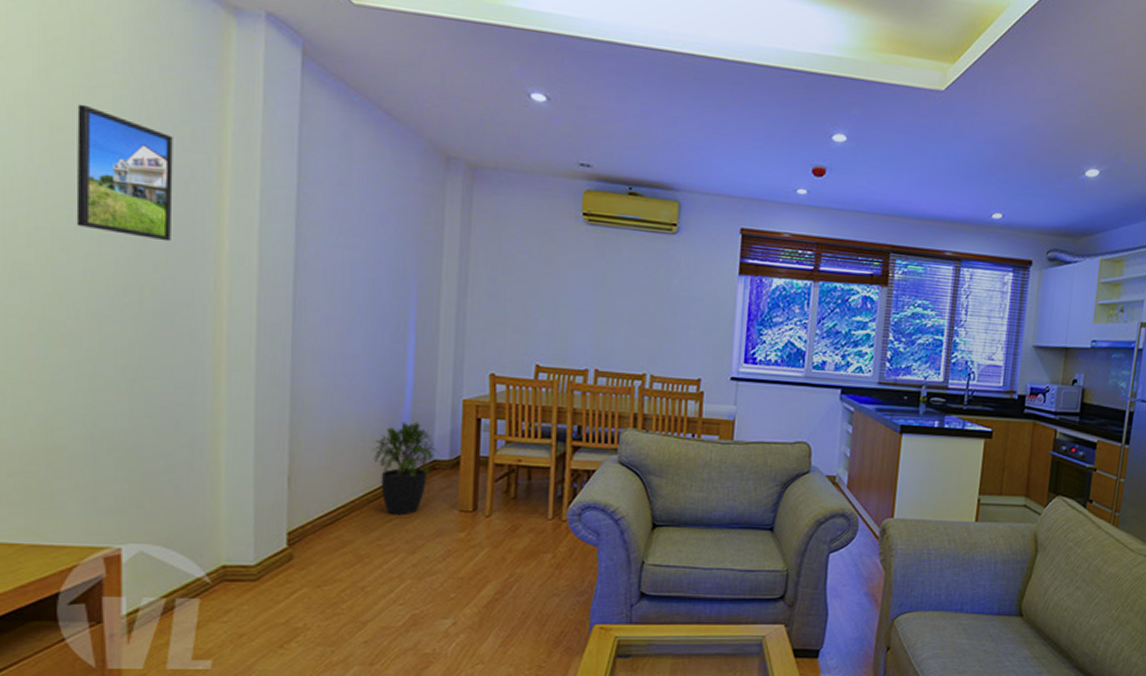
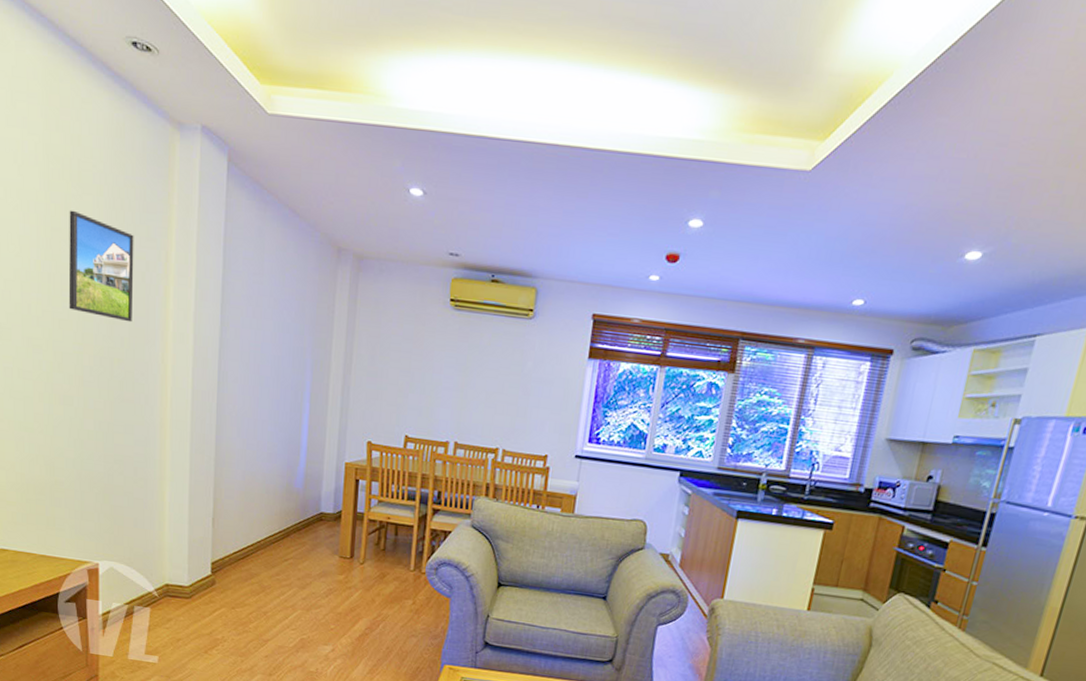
potted plant: present [371,421,439,516] -> none [274,478,325,557]

